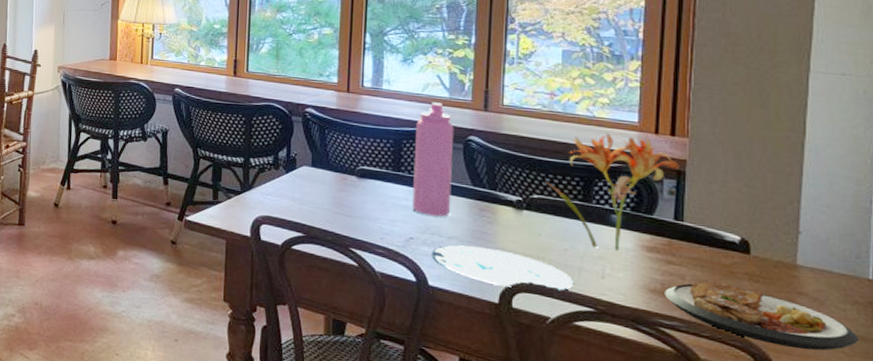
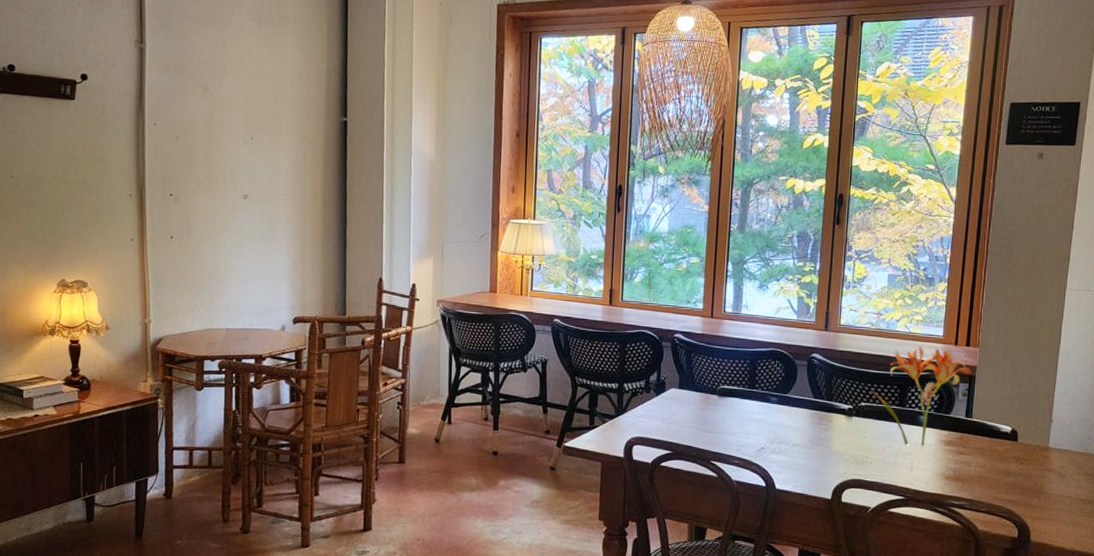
water bottle: present [413,102,454,217] -> none [764,324,800,427]
plate: present [432,245,574,291] -> none [779,451,890,484]
plate: present [664,281,859,351] -> none [956,467,1086,514]

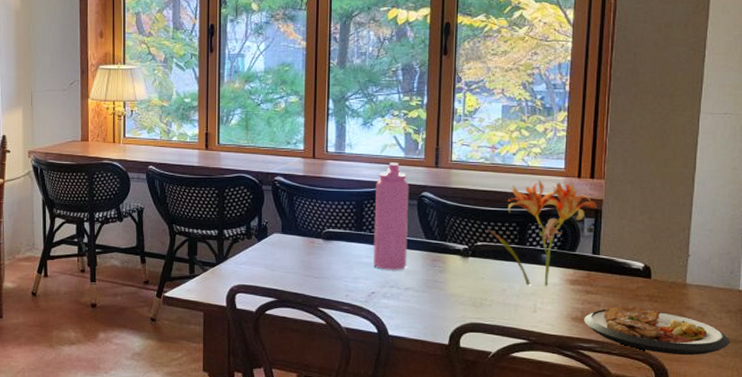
water bottle: none [764,324,800,427] -> present [374,162,409,270]
plate: none [956,467,1086,514] -> present [584,306,730,355]

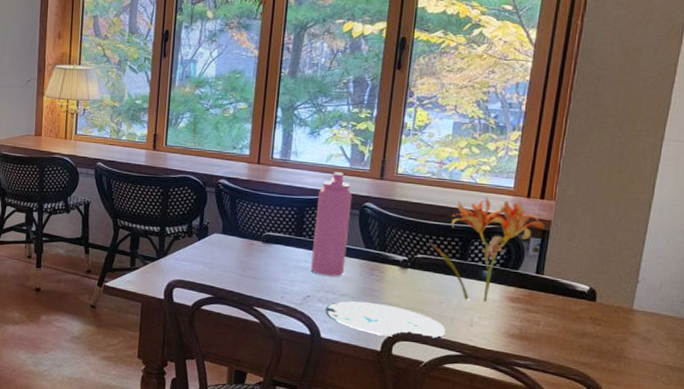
plate: none [391,295,512,329] -> present [325,301,447,339]
plate: present [584,306,730,355] -> none [521,326,675,381]

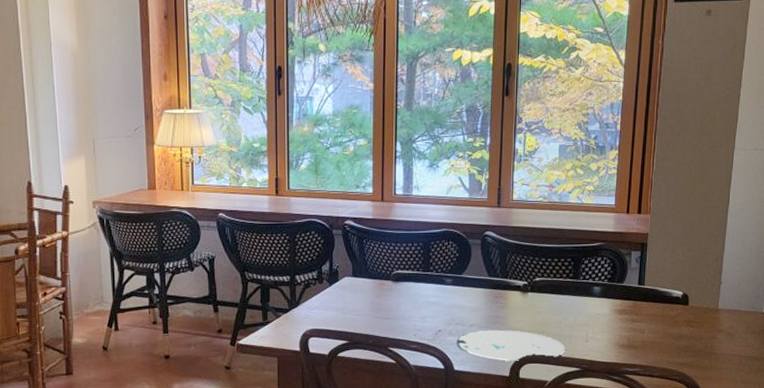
water bottle: present [311,172,353,276] -> none [440,203,473,308]
flower: present [429,197,545,303] -> none [545,215,643,318]

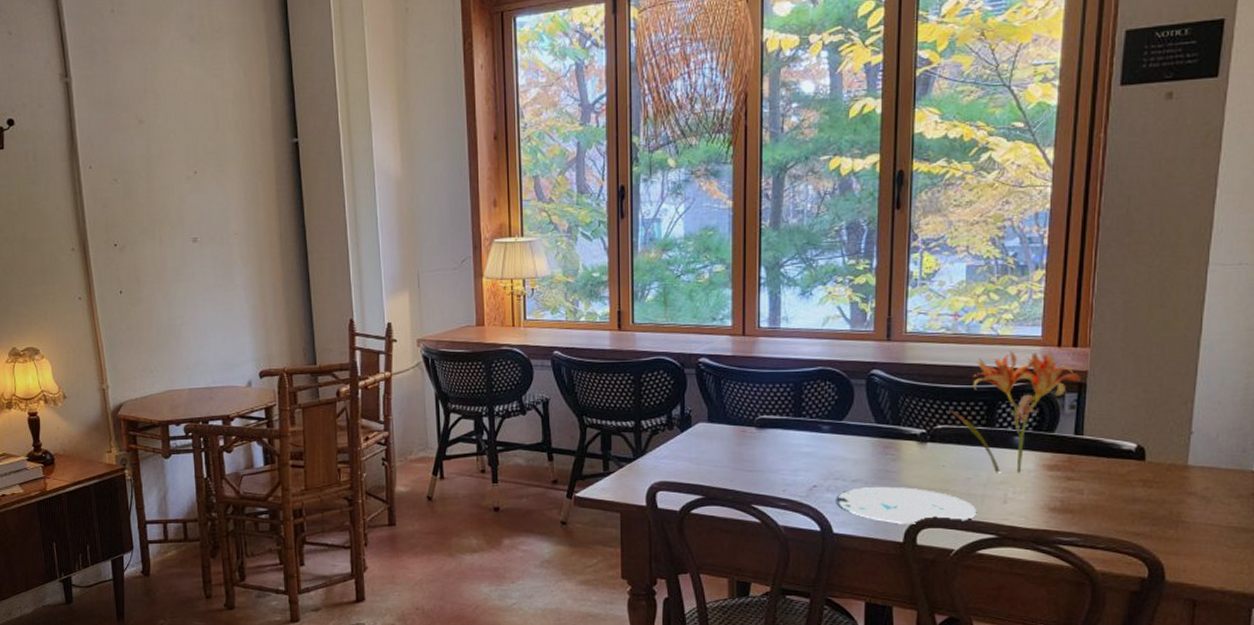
flower: none [545,215,643,318] -> present [949,349,1080,474]

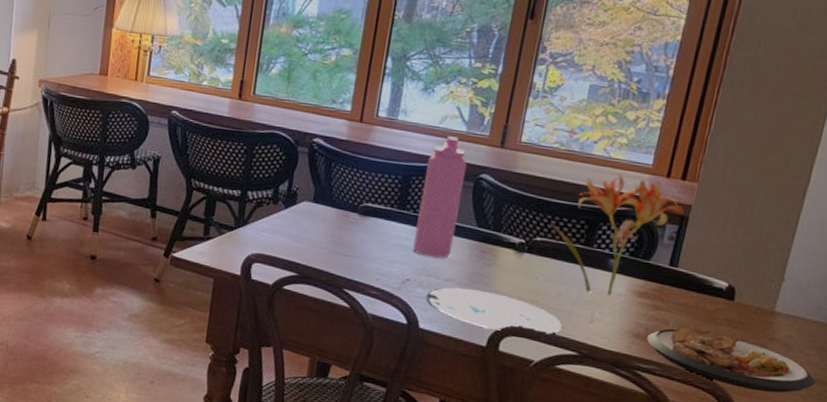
water bottle: none [815,337,856,460] -> present [413,136,467,258]
plate: none [1064,493,1241,547] -> present [647,326,816,393]

